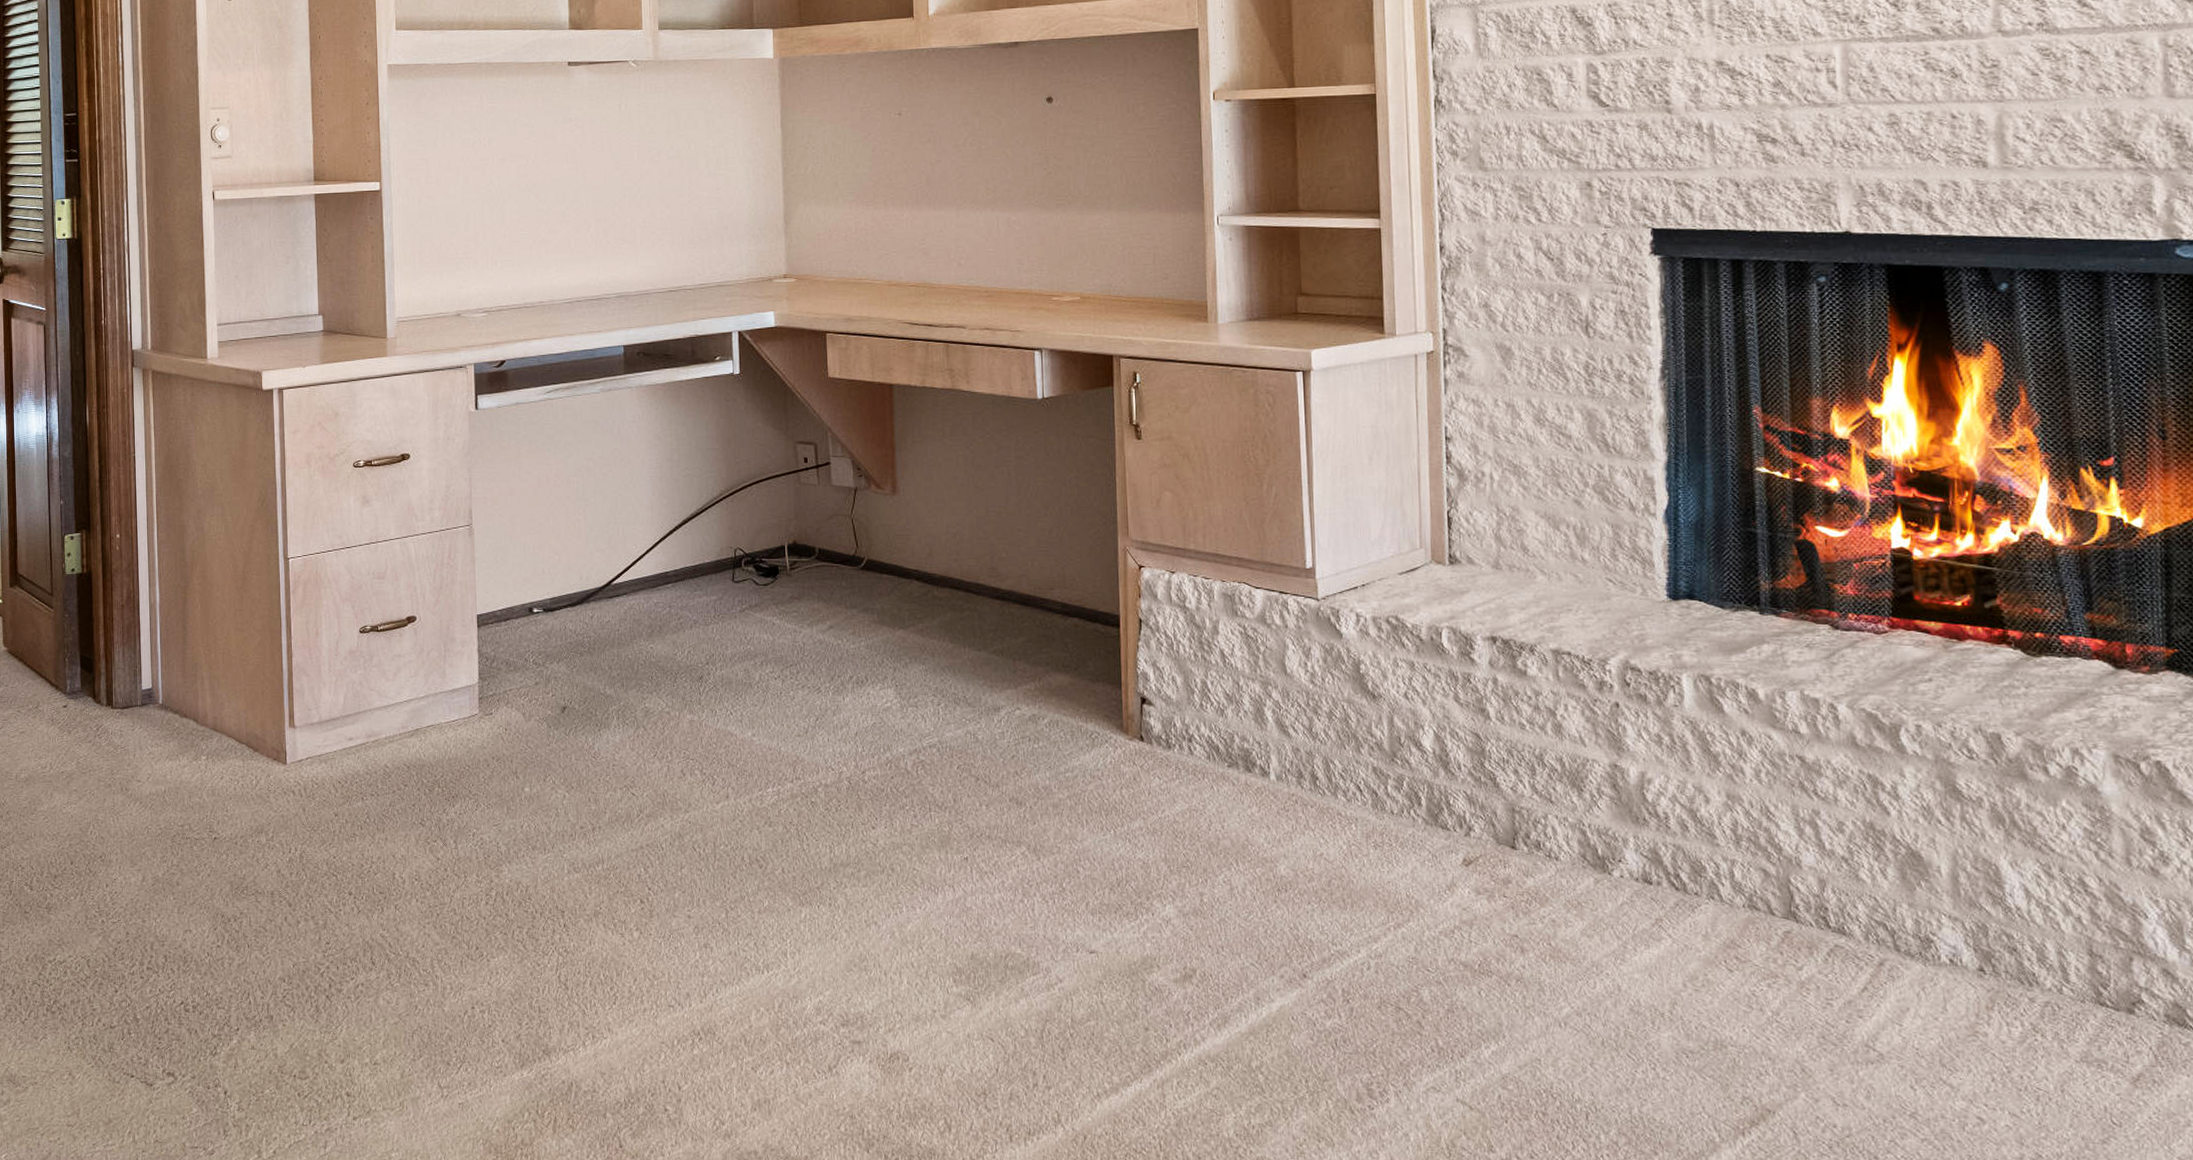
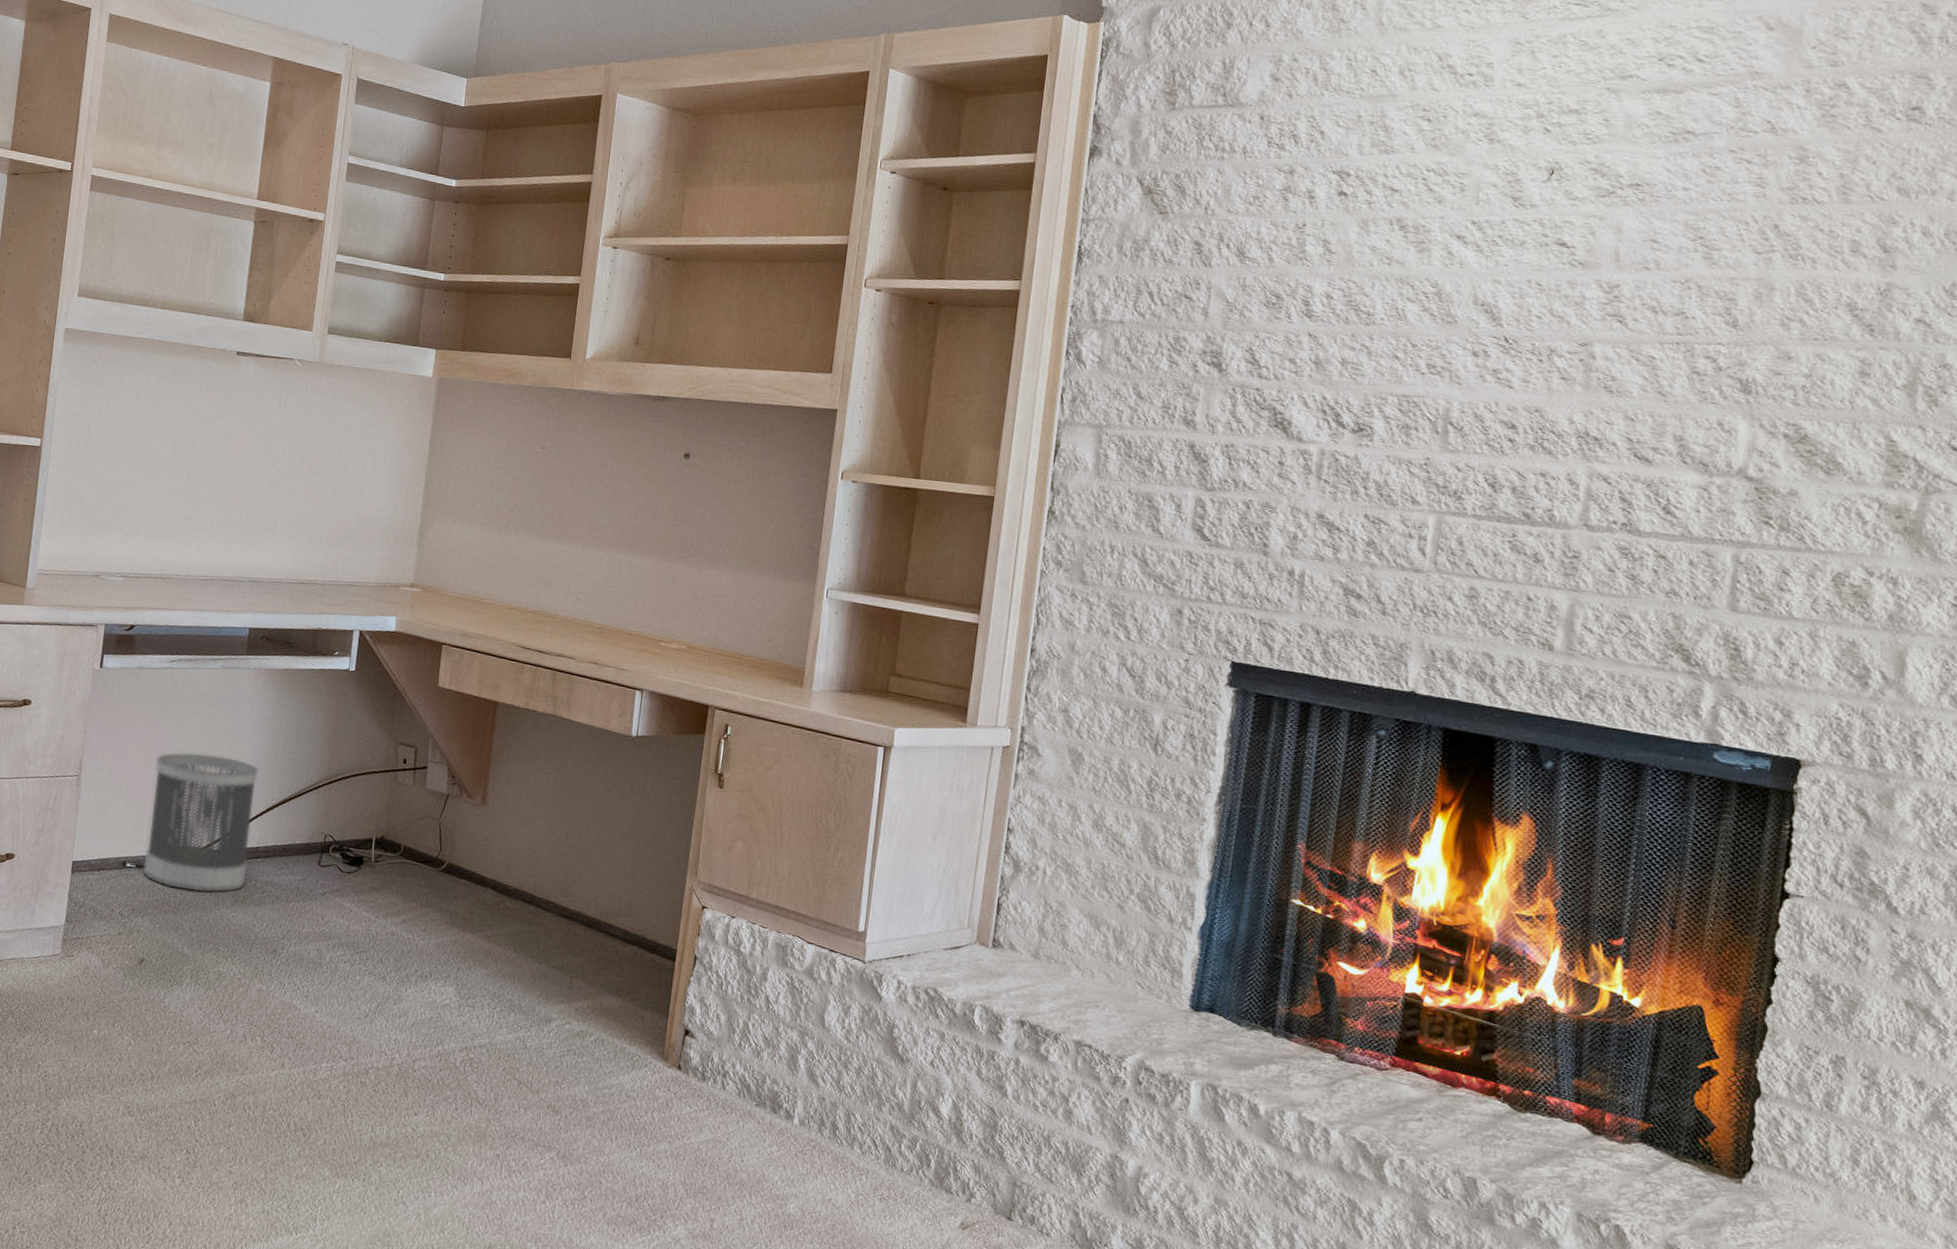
wastebasket: none [547,482,661,629] -> present [142,751,260,893]

